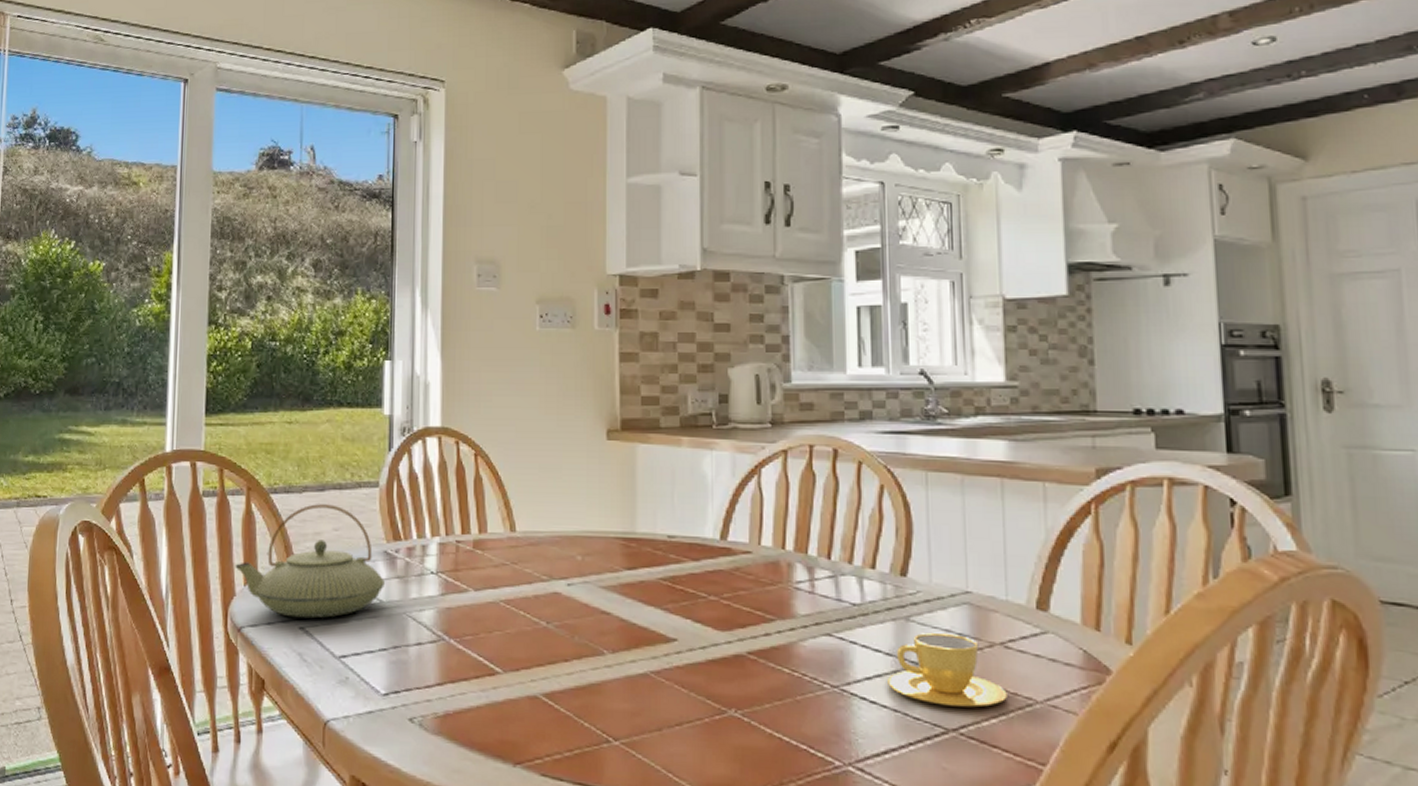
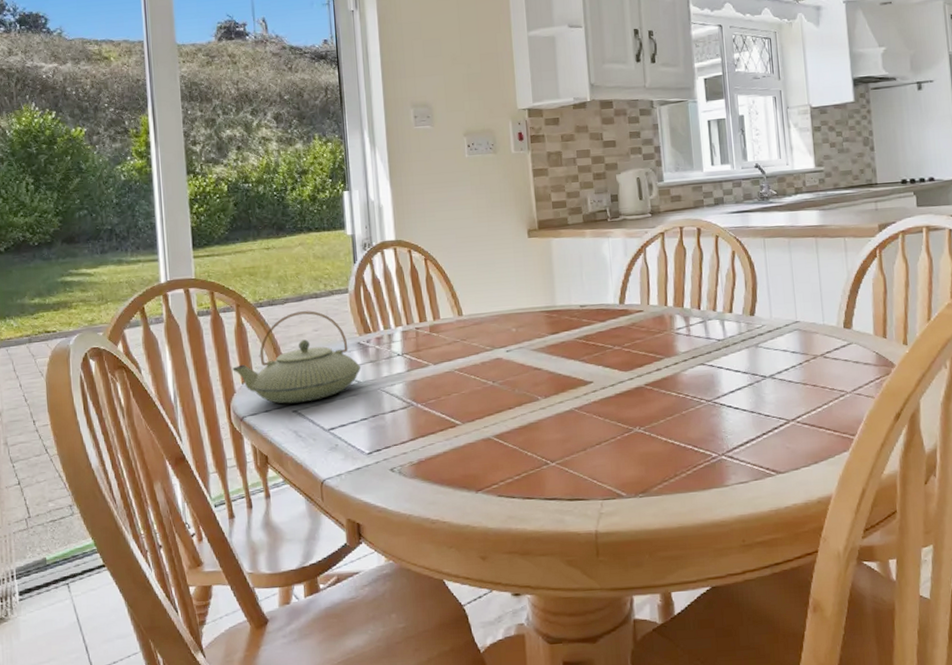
cup: present [888,632,1007,708] -> none [745,352,828,404]

